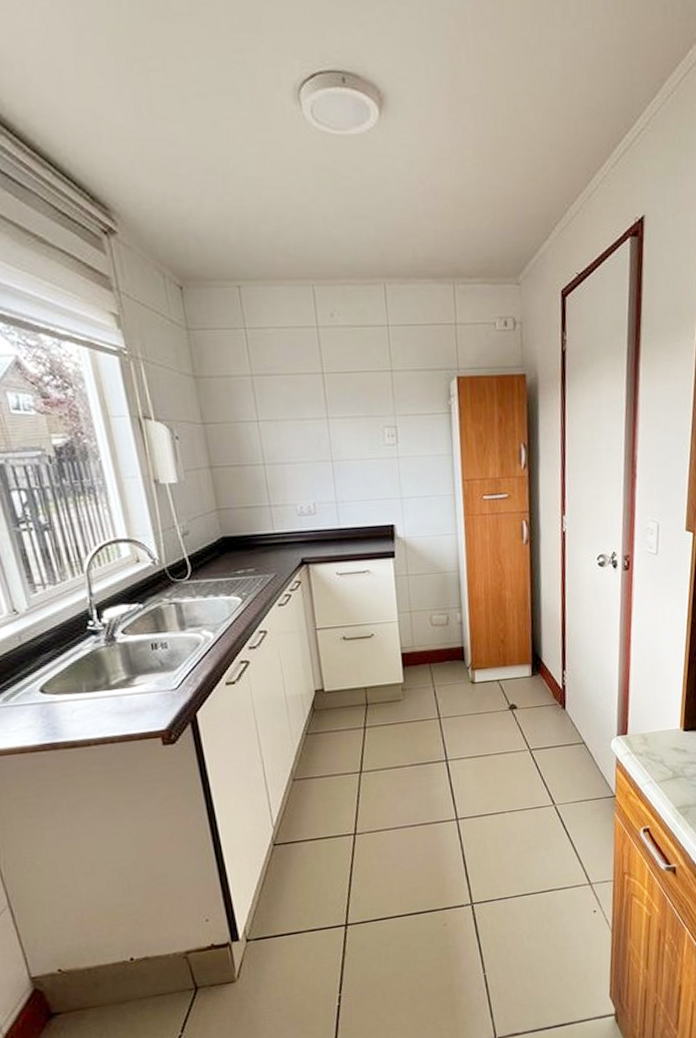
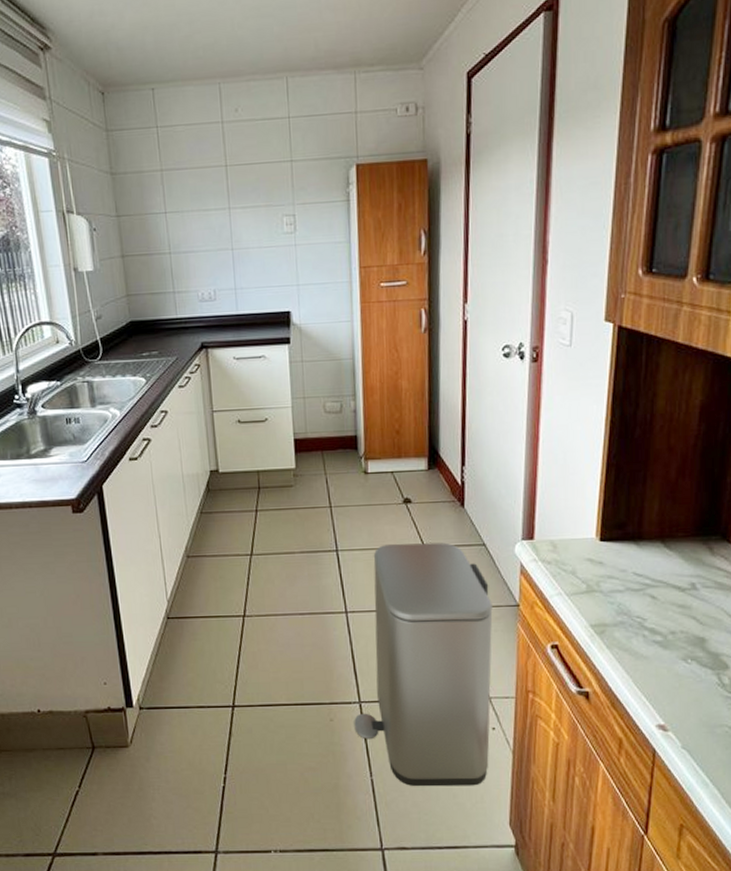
pedal bin: none [467,744,592,976] -> present [354,542,493,787]

